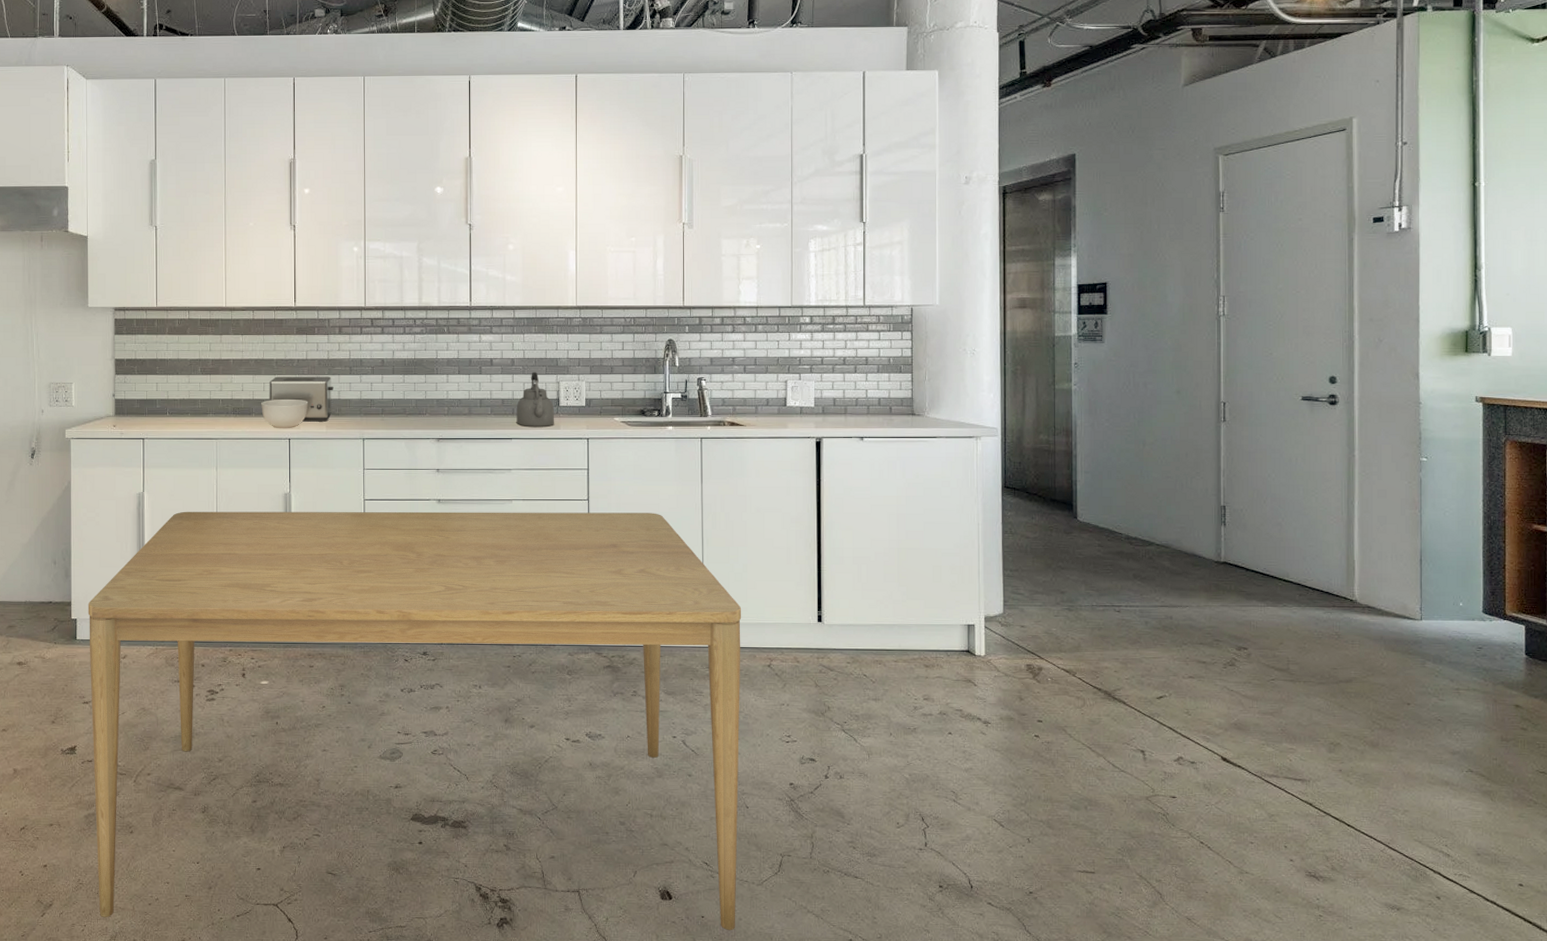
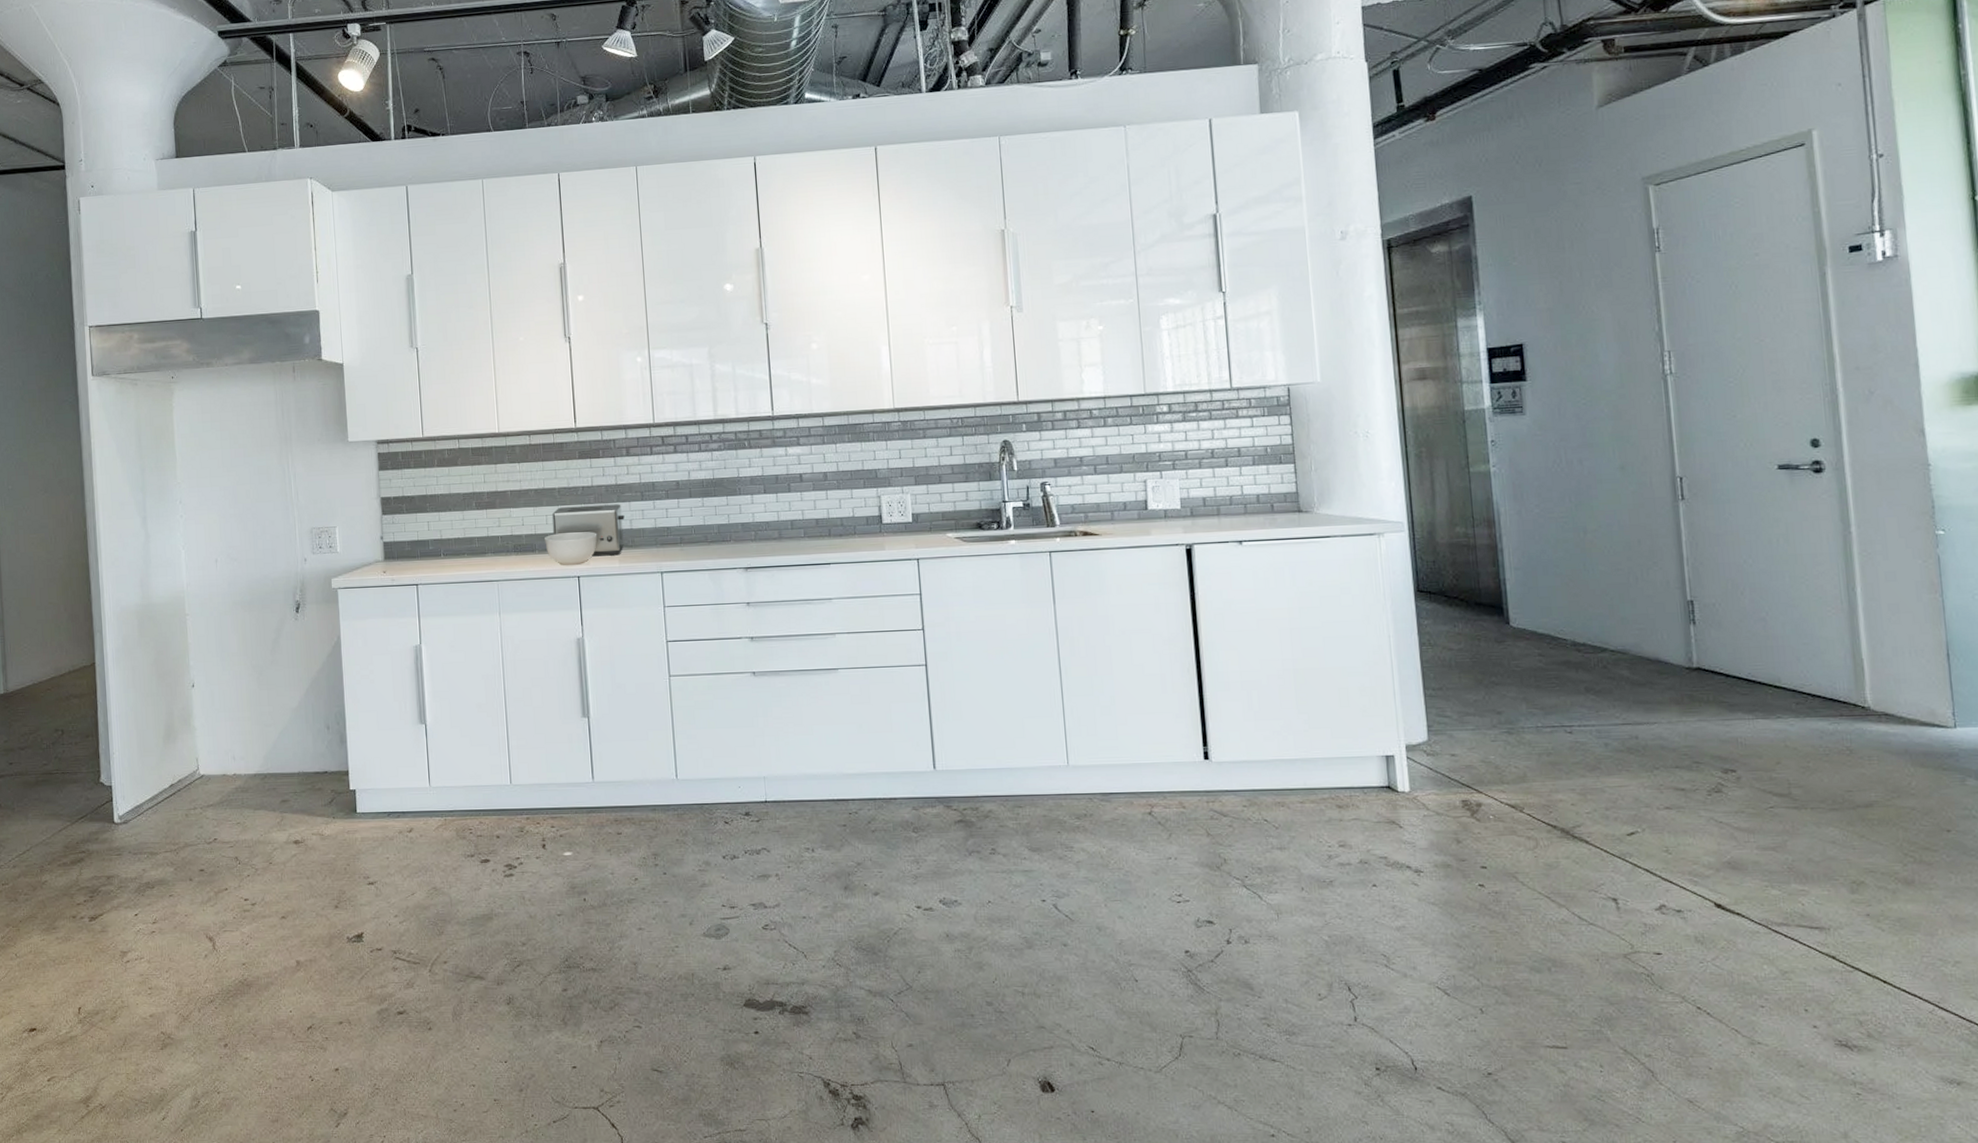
dining table: present [88,511,742,930] -> none [367,641,1133,1126]
kettle: present [516,372,555,428] -> none [833,486,879,550]

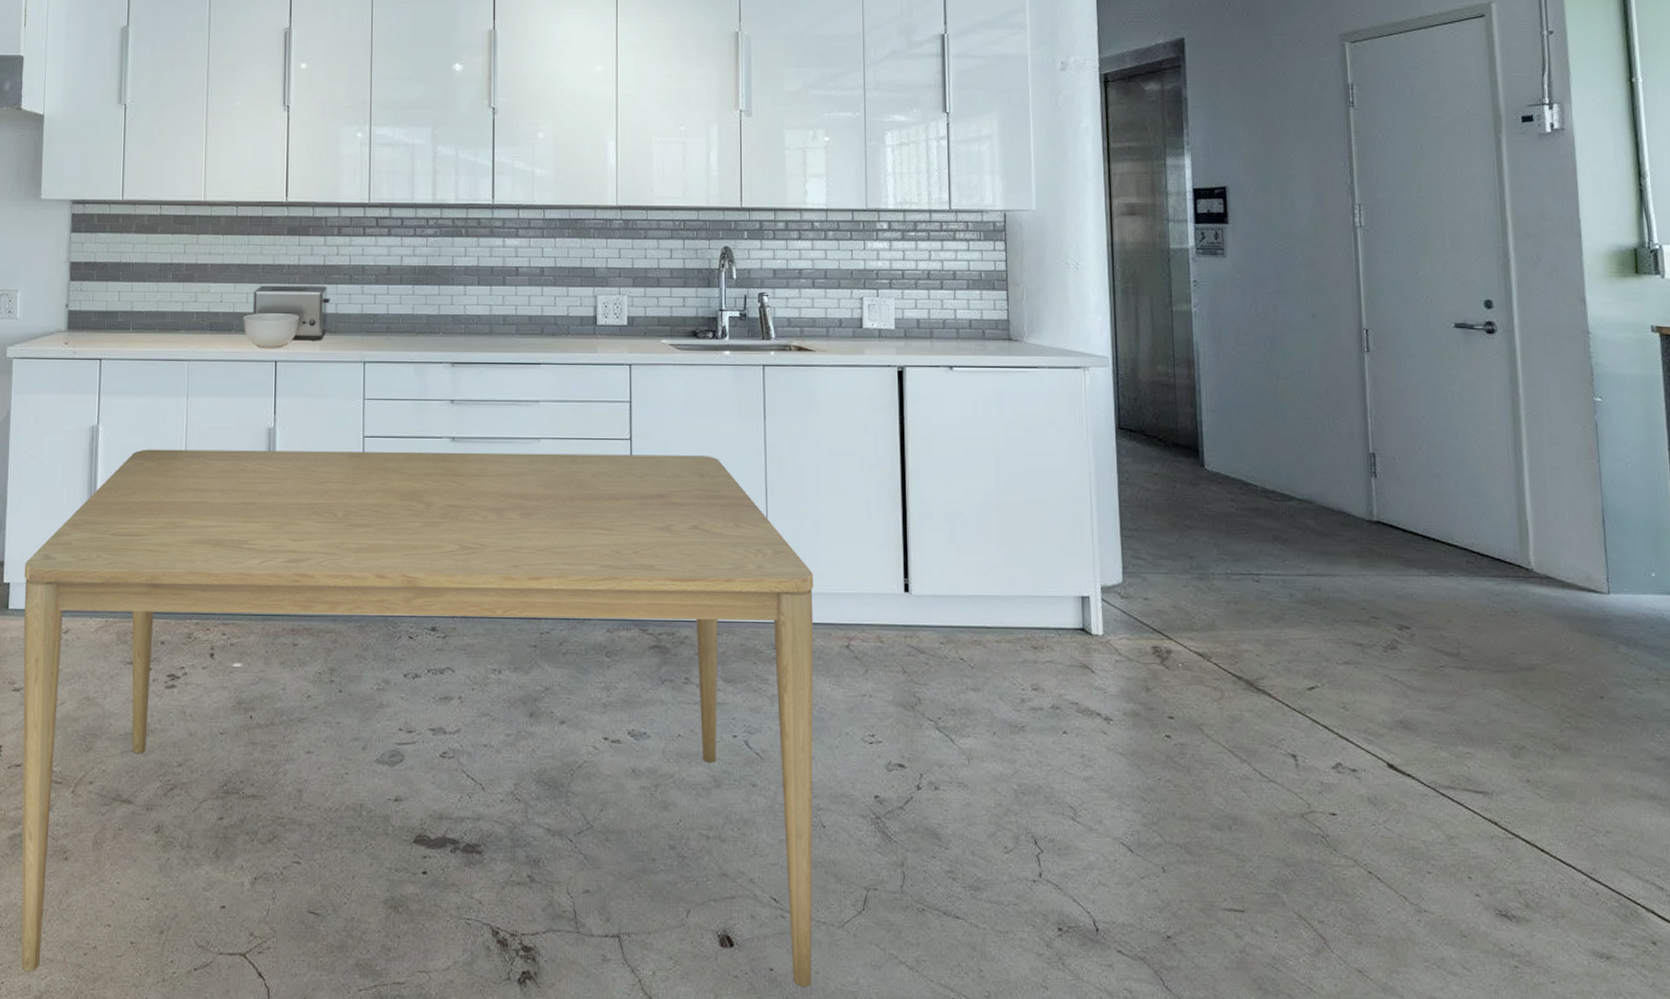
dining table: none [367,641,1133,1126] -> present [21,449,814,987]

